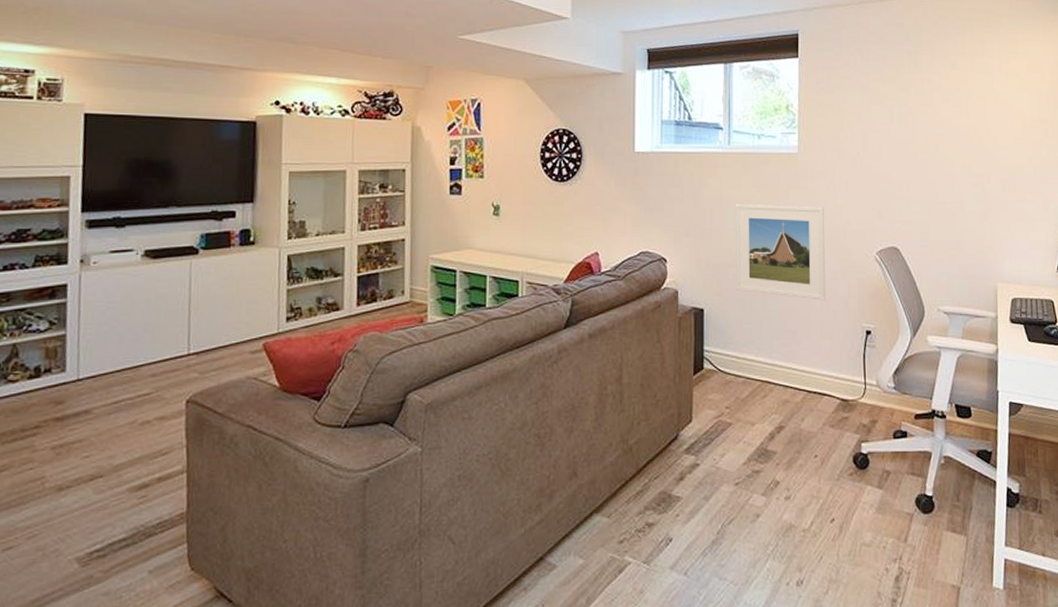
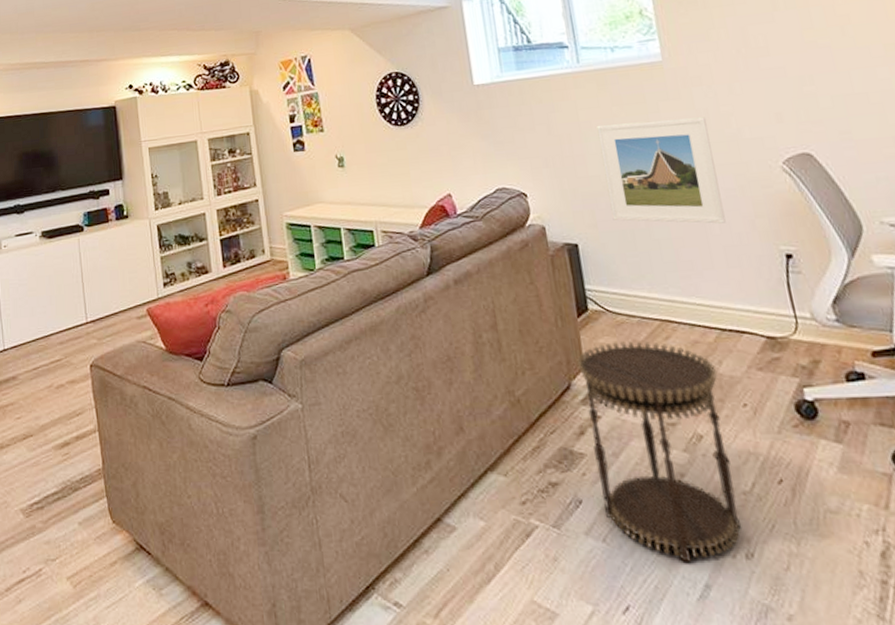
side table: none [686,398,799,590] -> present [576,341,741,562]

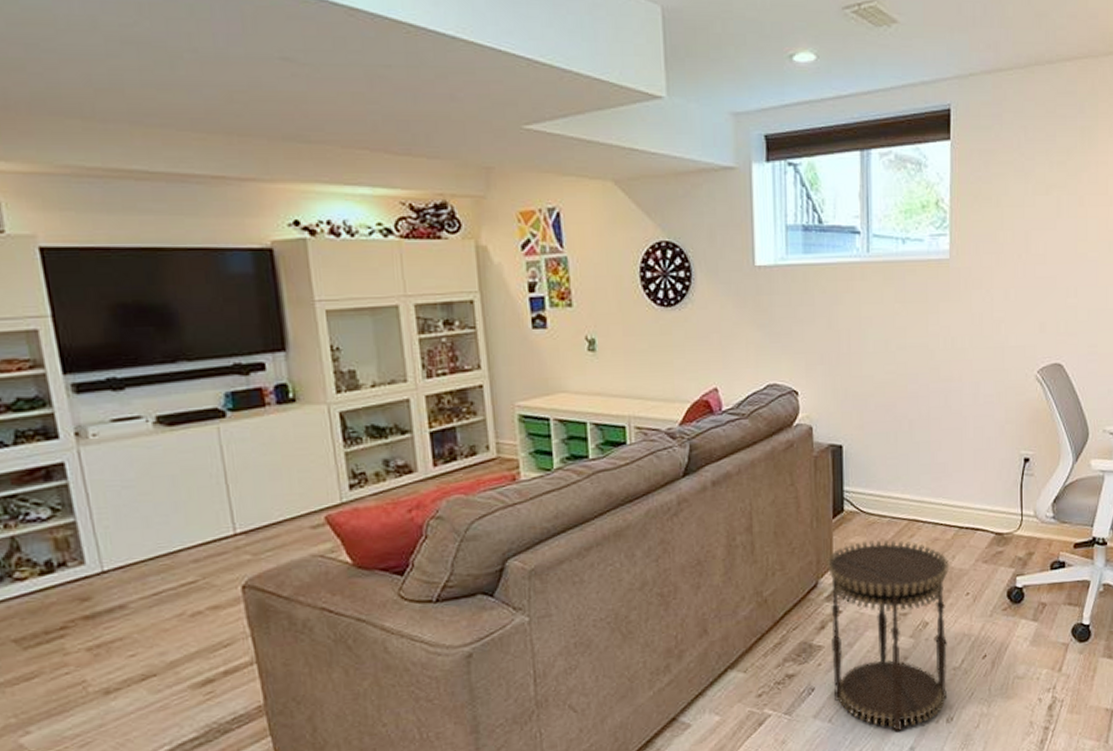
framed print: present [597,117,726,224] -> none [877,321,980,428]

